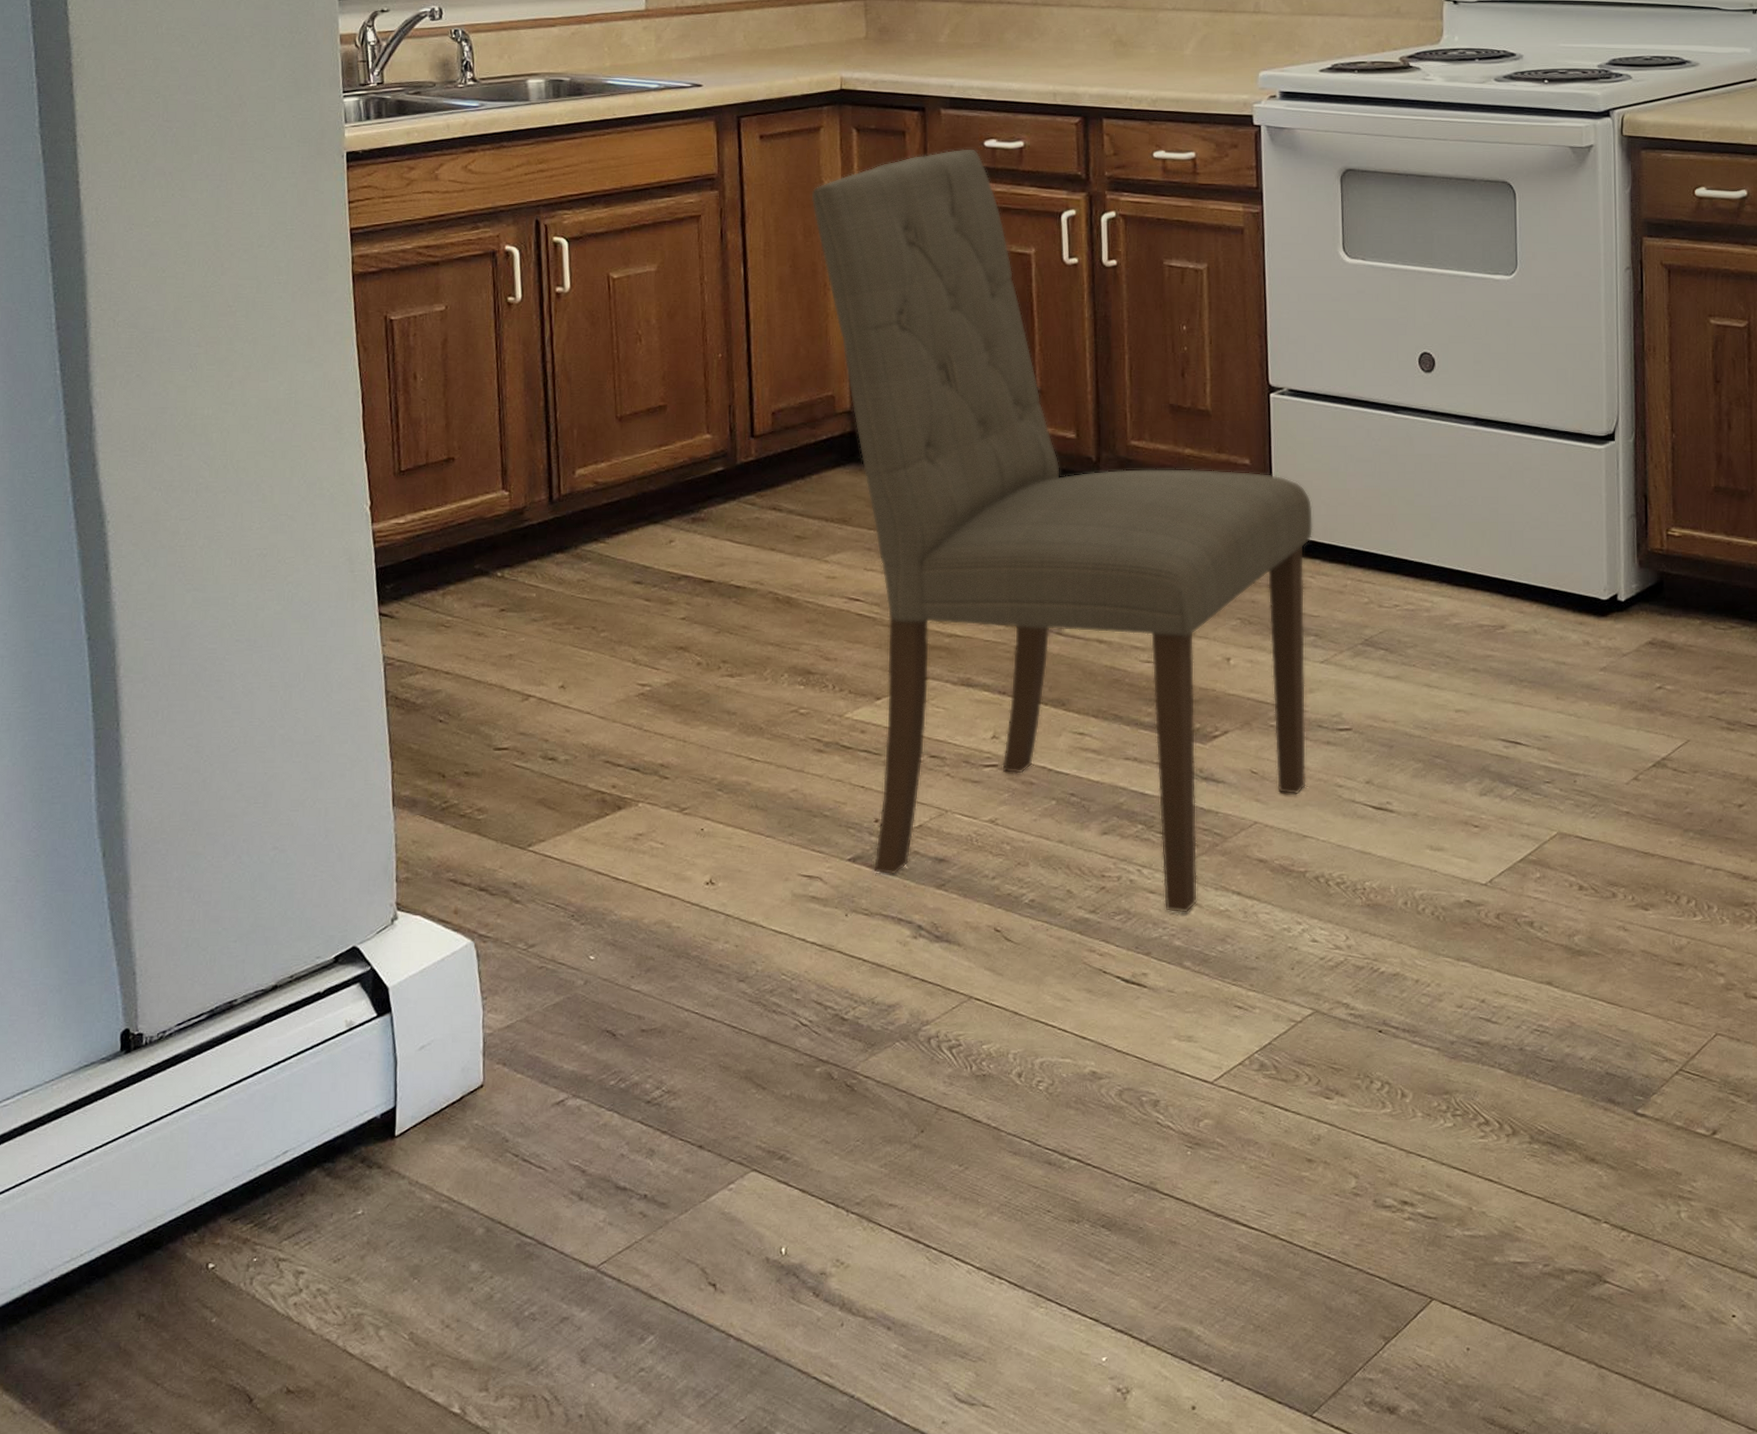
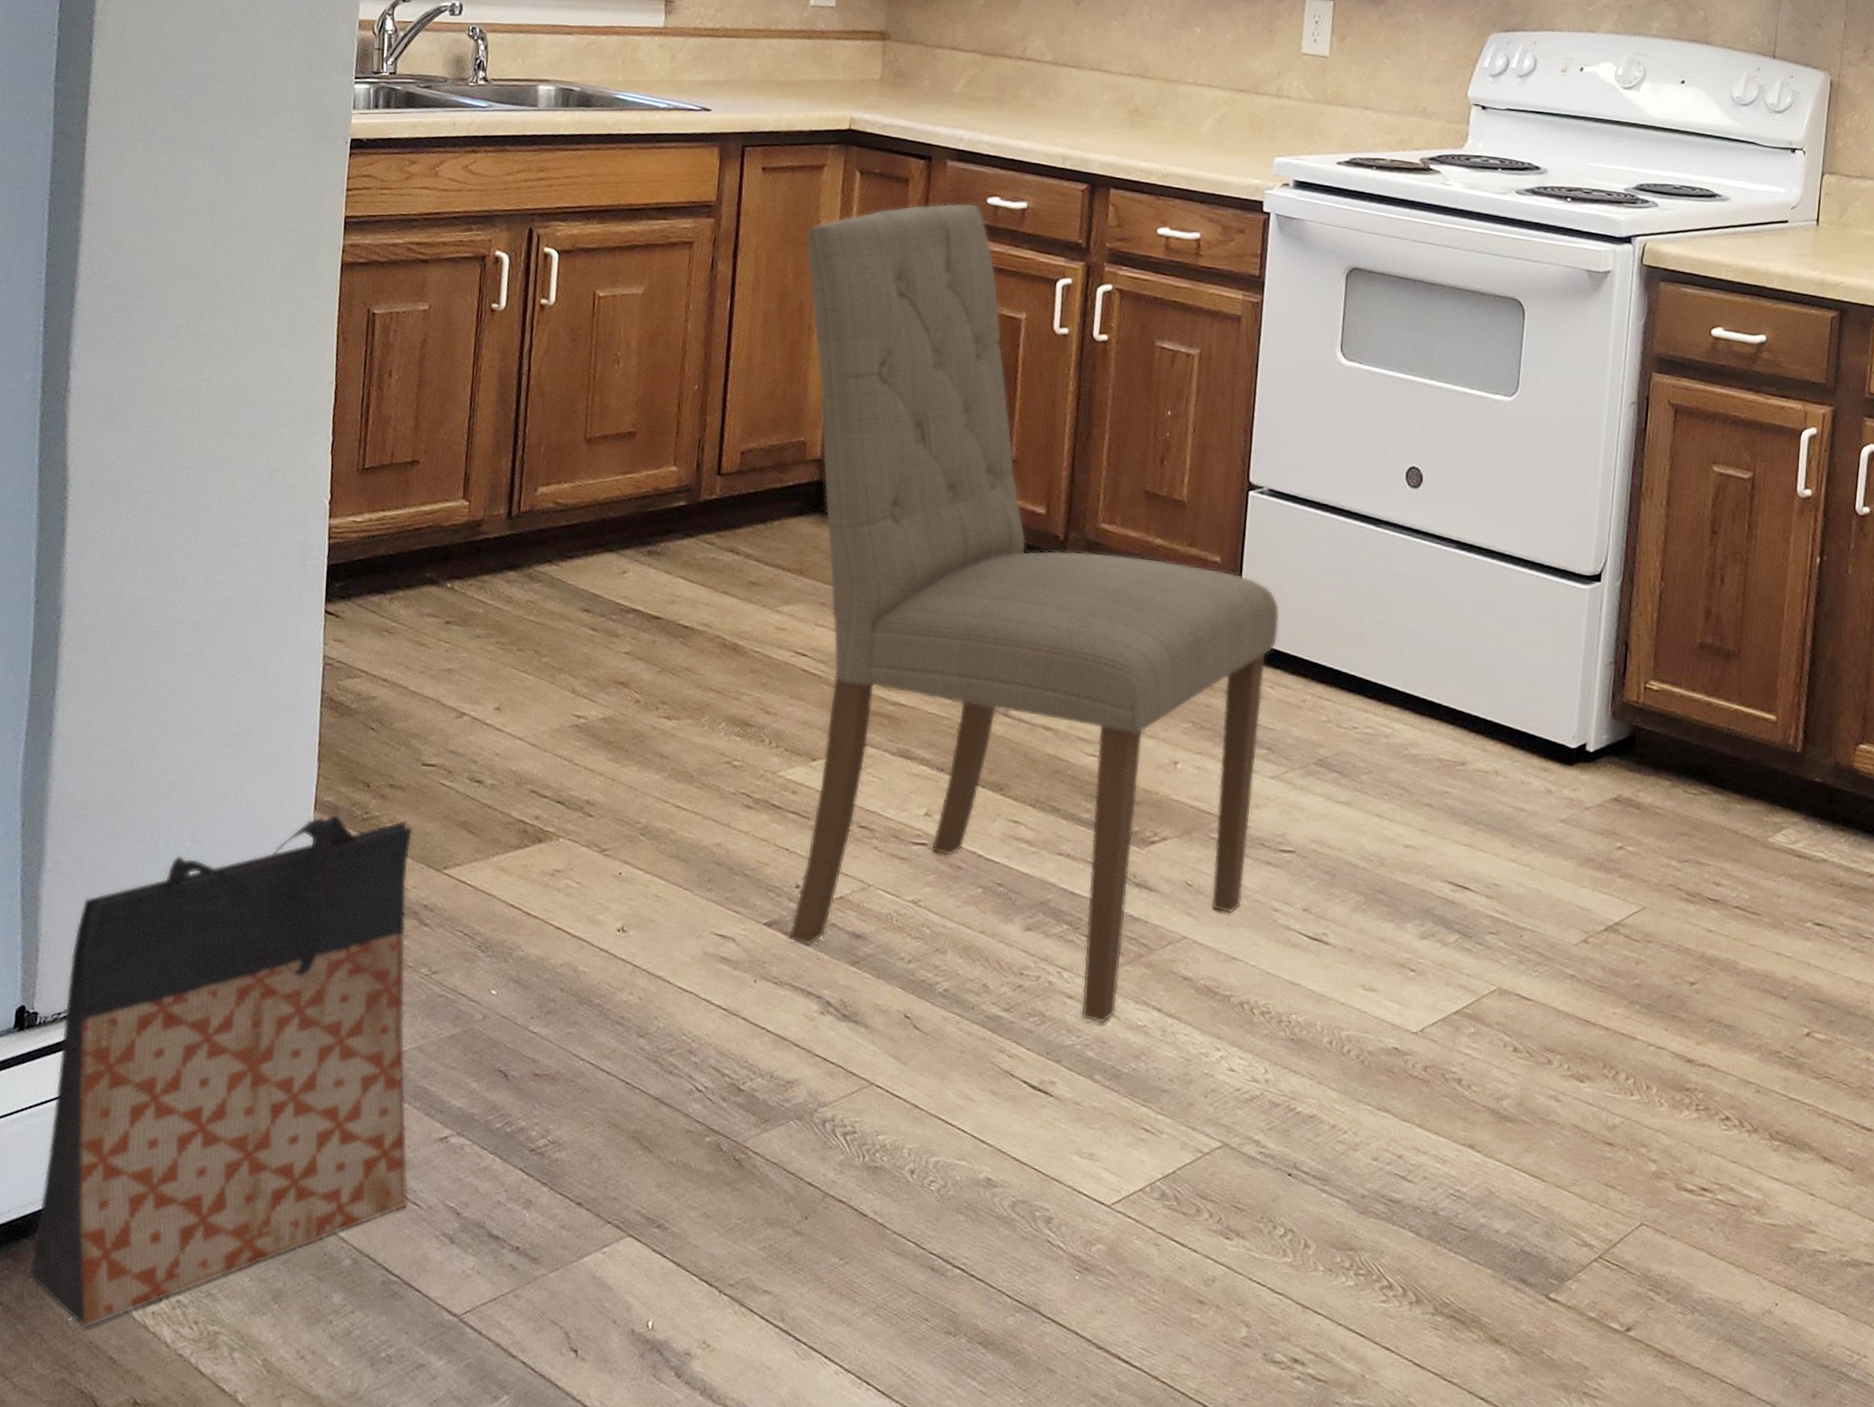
bag: none [167,805,534,1328] -> present [29,814,414,1329]

